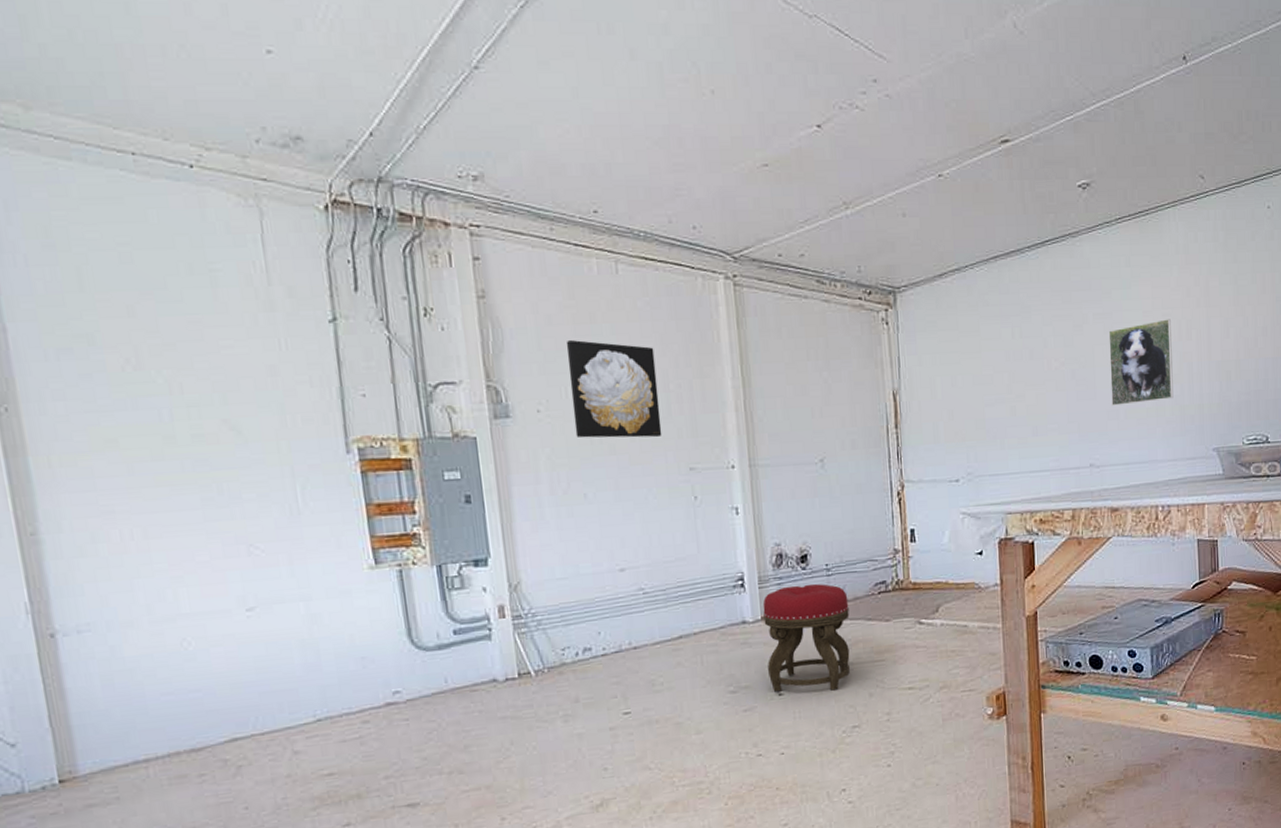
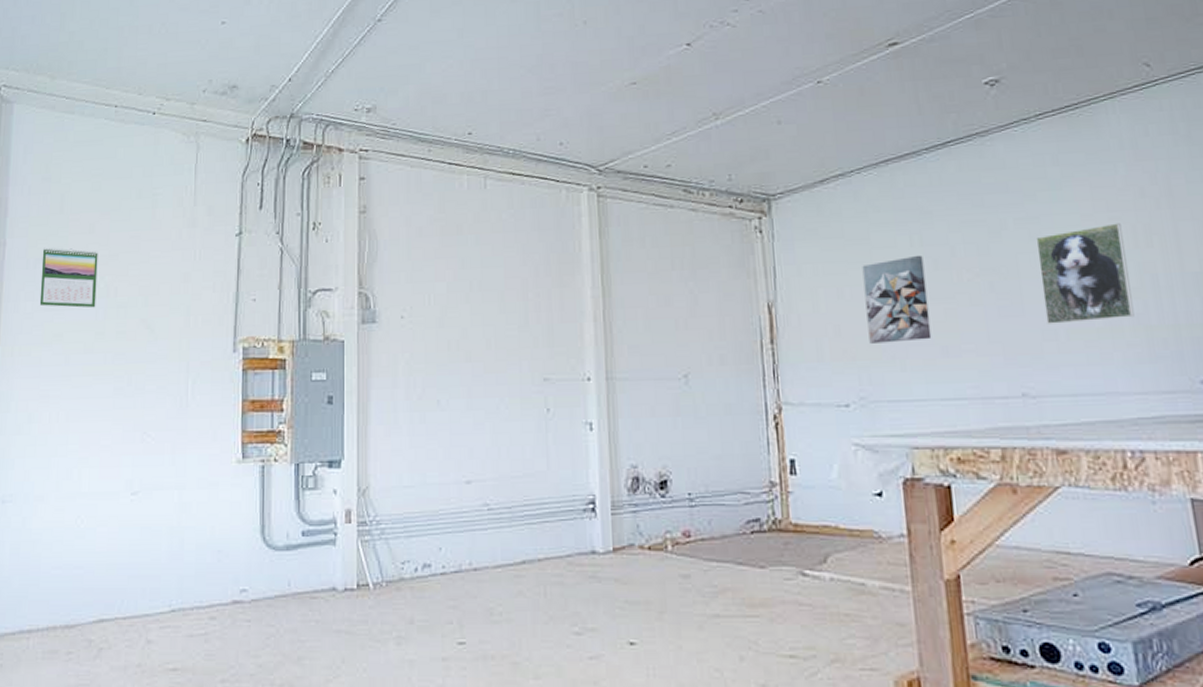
calendar: none [64,334,157,408] -> present [39,247,98,308]
wall art: present [566,340,662,438] -> none [433,250,518,346]
stool: present [762,583,850,692] -> none [615,514,716,648]
wall art: none [972,346,1025,426] -> present [862,255,932,344]

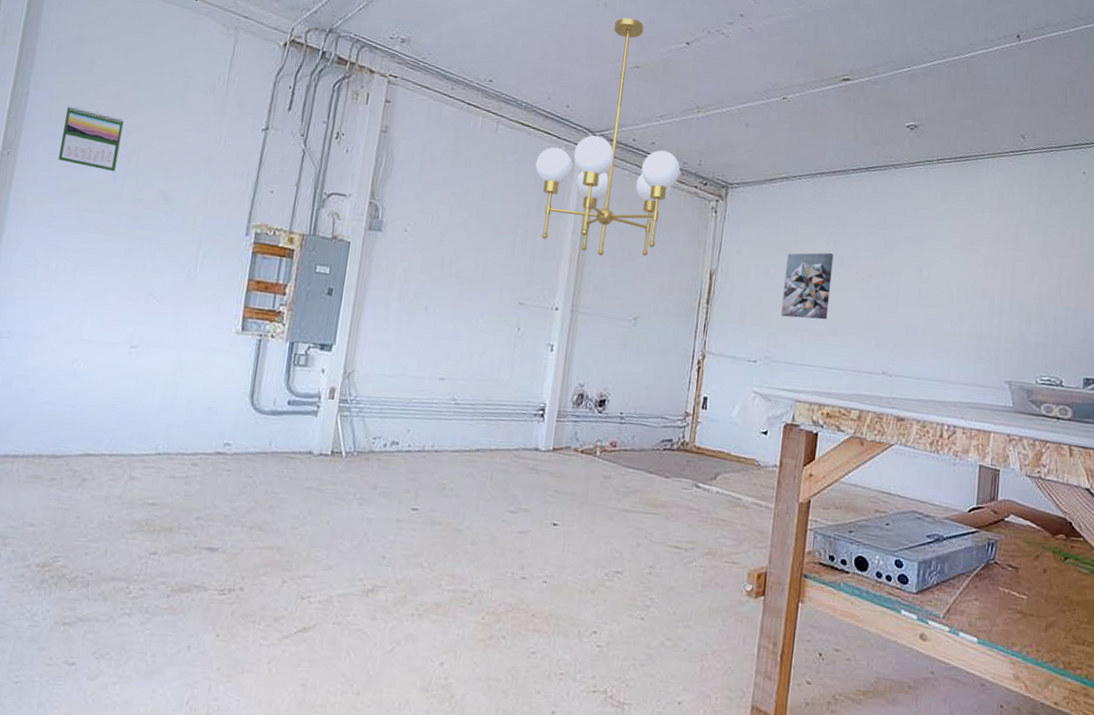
light fixture: none [535,30,708,307] -> present [535,17,681,256]
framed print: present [1036,223,1134,324] -> none [911,253,978,327]

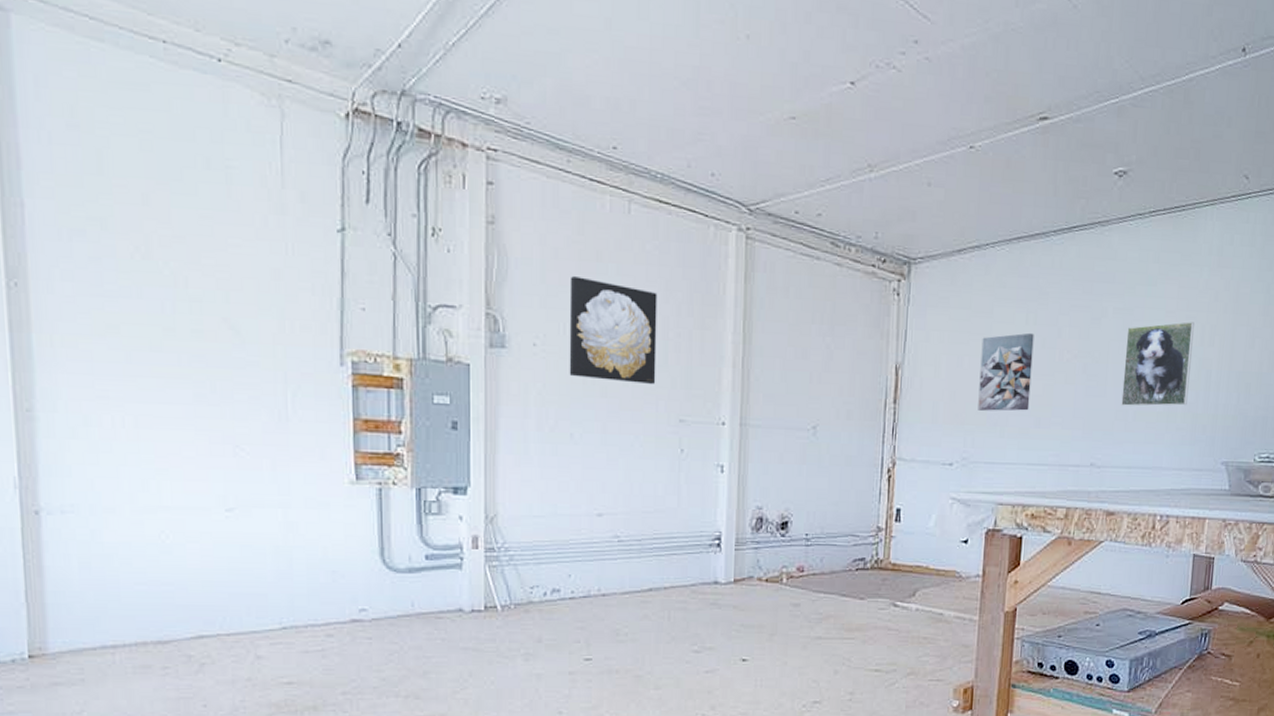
calendar: present [57,105,124,172] -> none [78,216,161,299]
wall art: none [431,178,512,272] -> present [569,276,658,385]
light fixture: present [535,17,681,256] -> none [681,52,854,357]
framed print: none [911,253,978,327] -> present [1121,321,1194,407]

